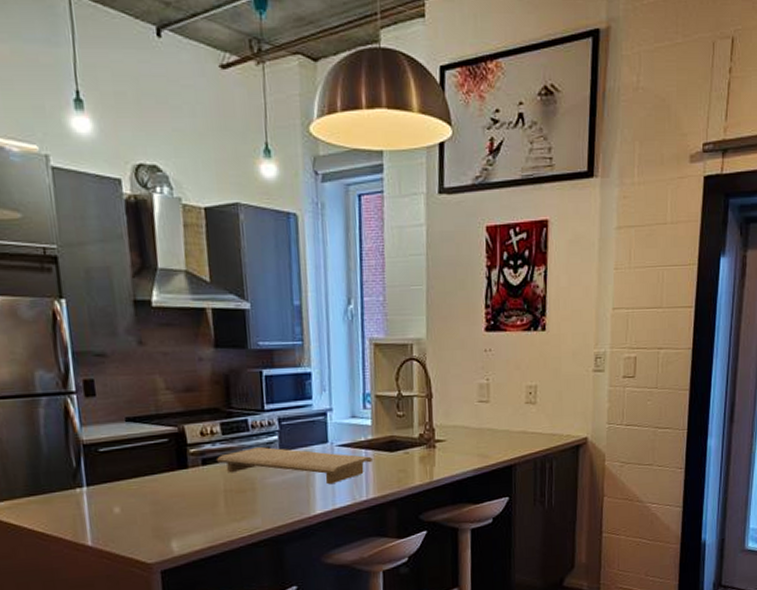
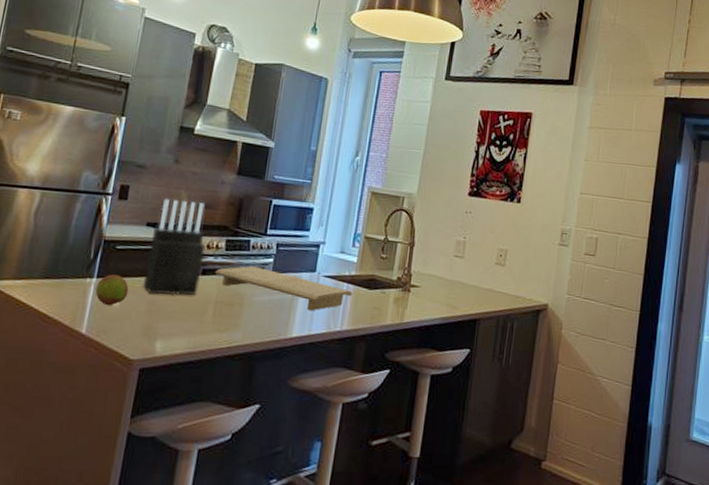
fruit: none [89,479,127,513] -> present [95,274,129,305]
knife block: none [135,386,203,494] -> present [142,198,206,296]

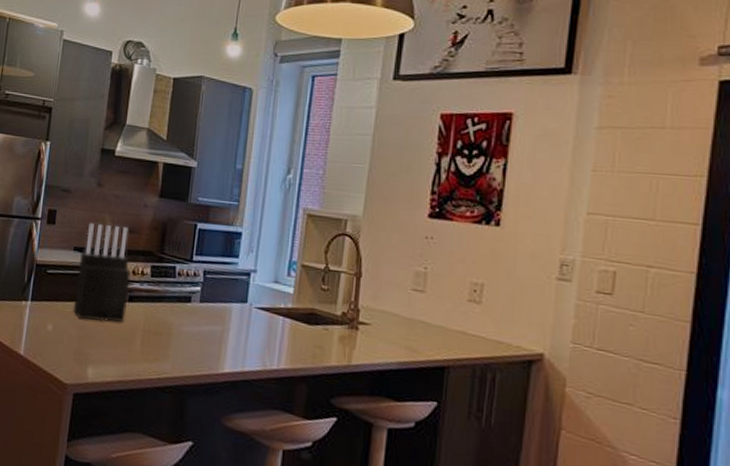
fruit: present [95,274,129,305] -> none [30,298,60,329]
cutting board: present [214,265,353,311] -> none [141,293,290,346]

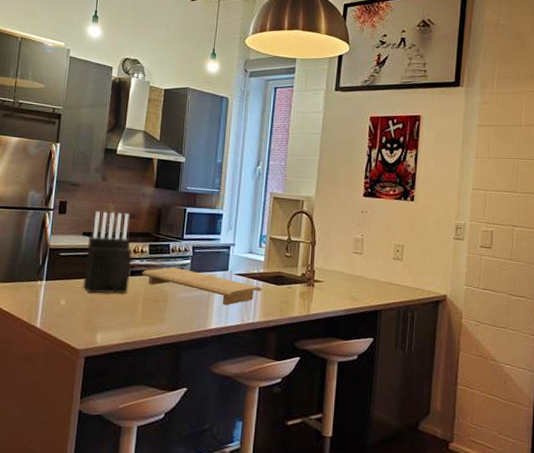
cutting board: none [141,293,290,346] -> present [141,266,262,306]

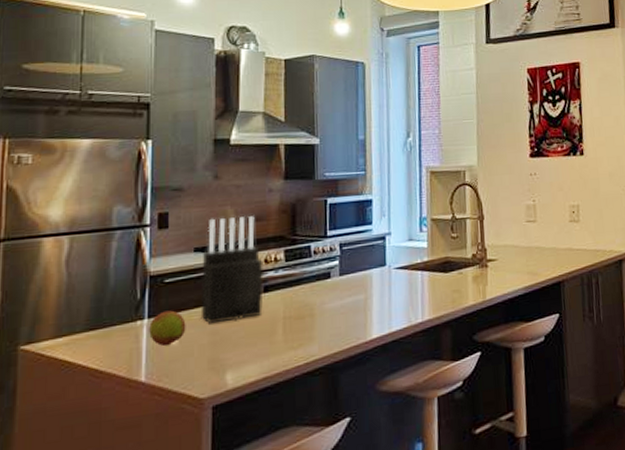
fruit: none [45,277,72,303] -> present [149,310,186,346]
cutting board: present [141,266,262,306] -> none [277,272,429,308]

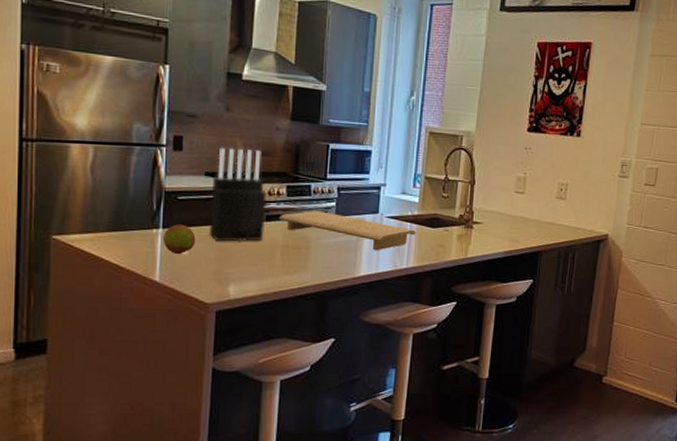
cutting board: none [277,272,429,308] -> present [278,210,417,251]

